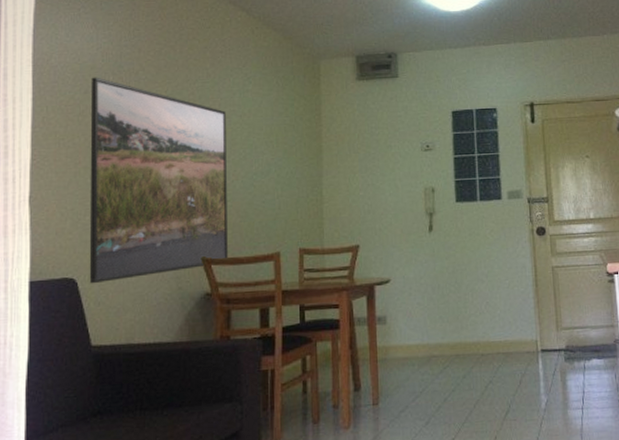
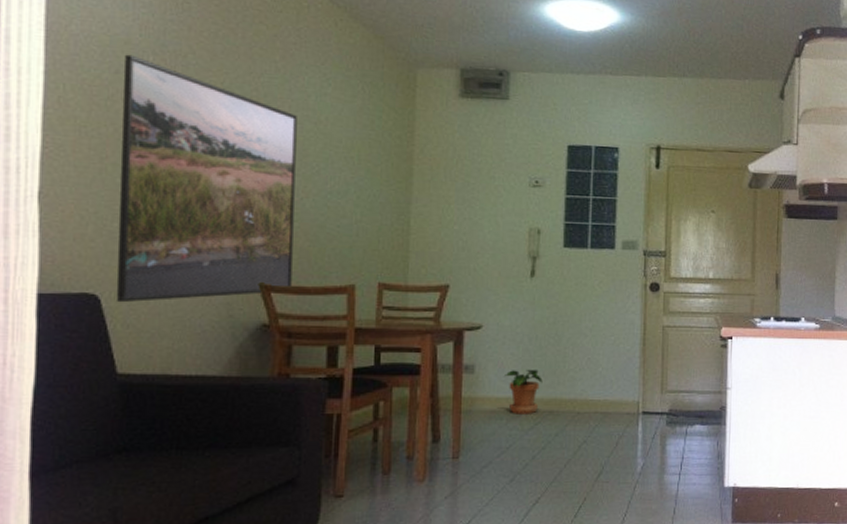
potted plant: none [412,316,448,360] -> present [503,369,543,414]

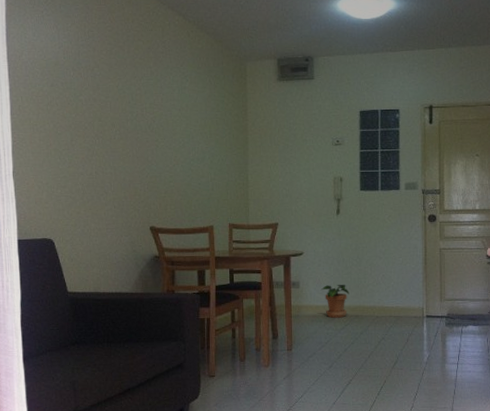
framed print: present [115,54,297,303] -> none [55,72,171,244]

